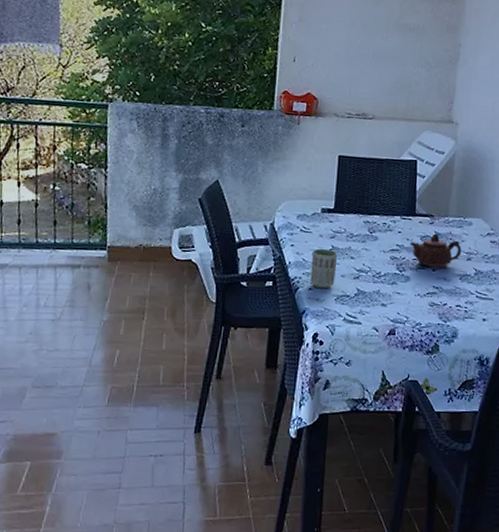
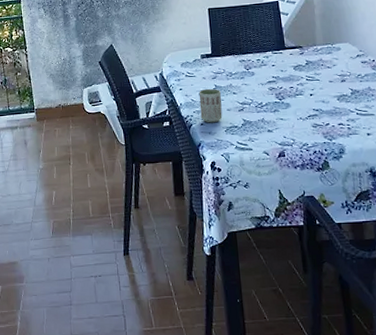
teapot: present [409,233,462,268] -> none [284,62,335,93]

